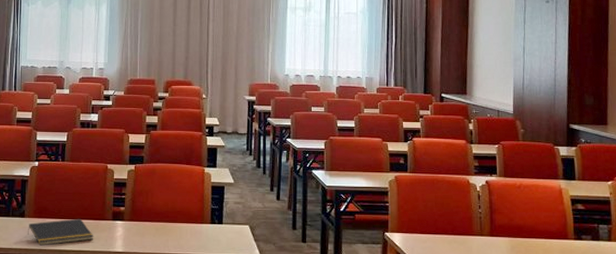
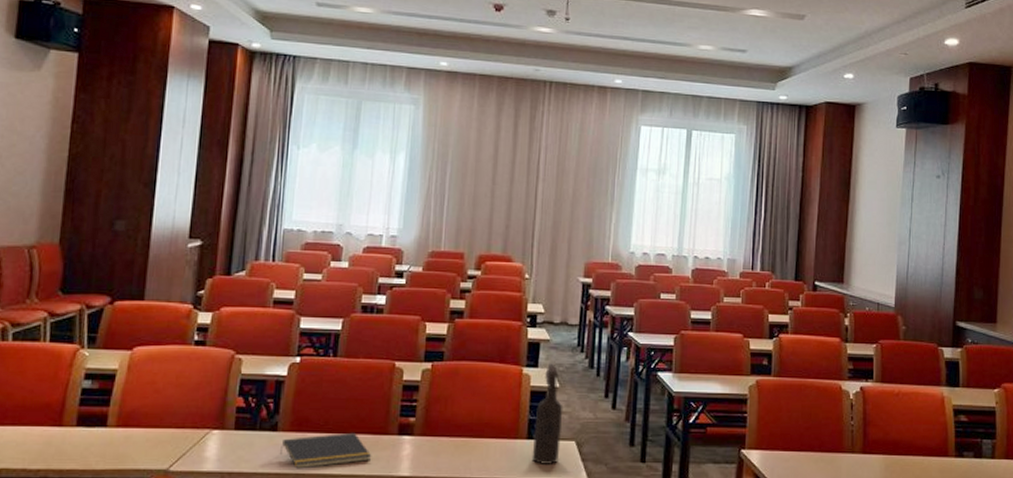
bottle: none [215,164,238,245] -> present [532,363,563,466]

